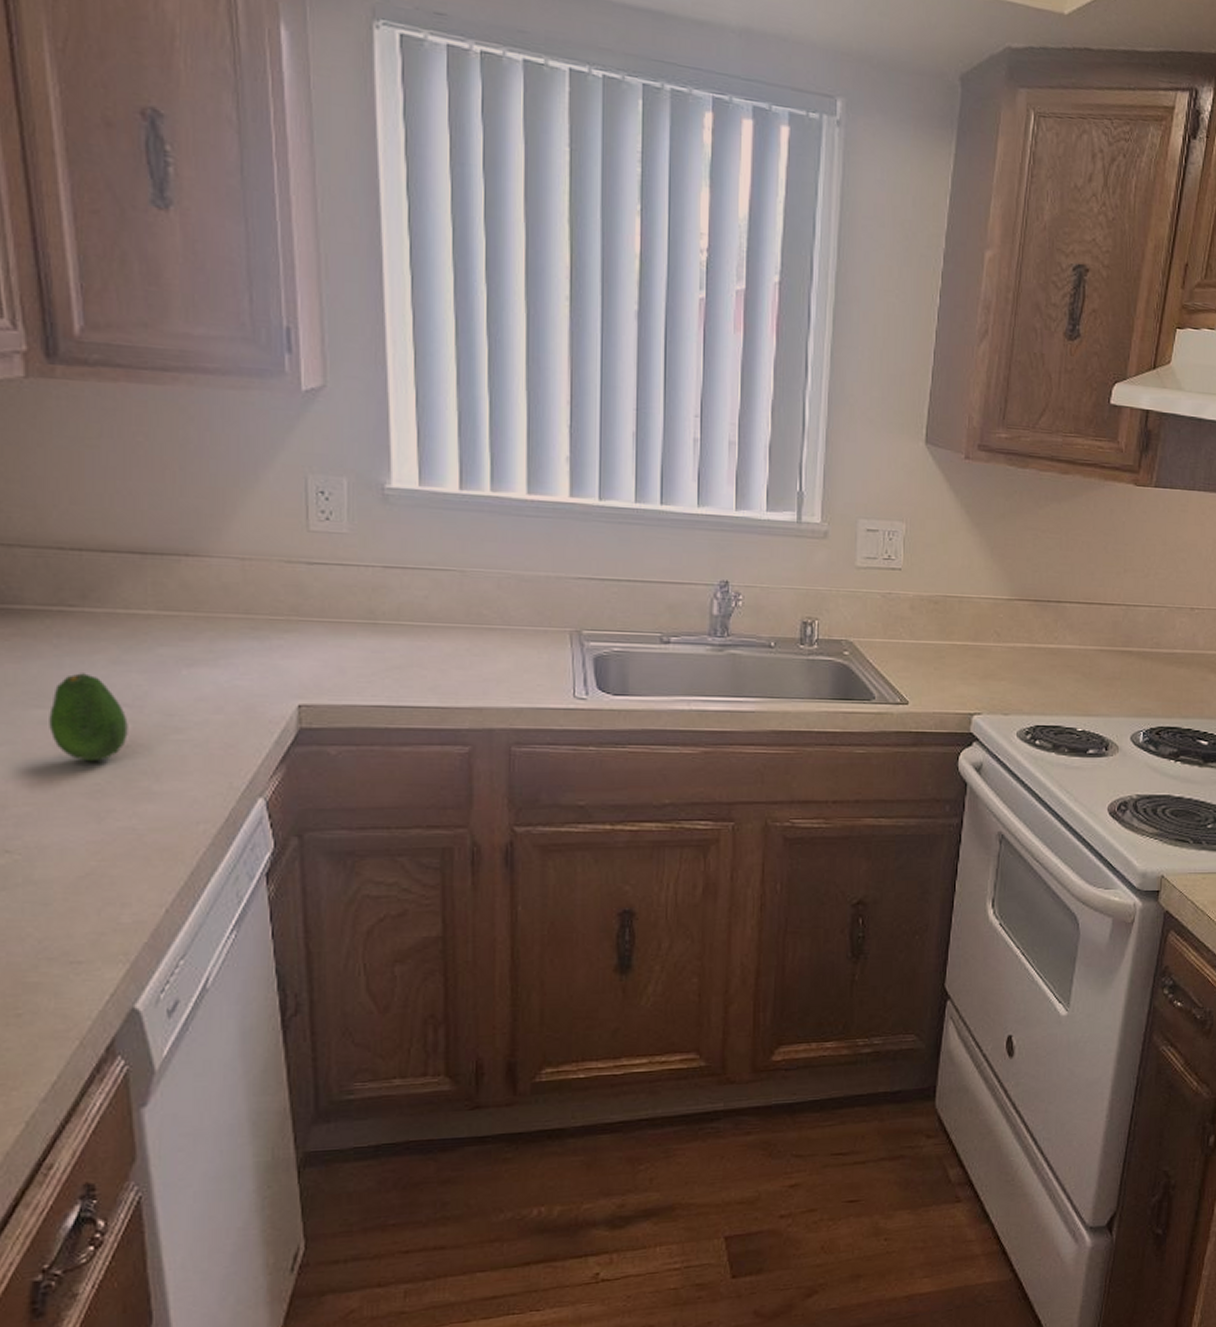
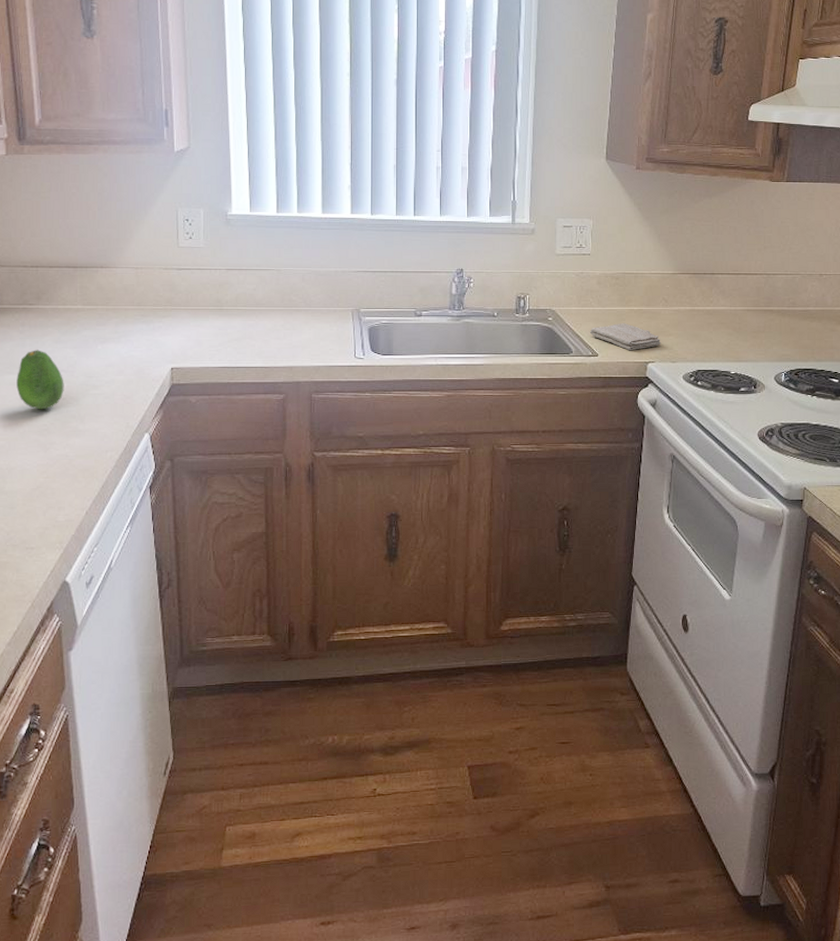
washcloth: none [899,662,990,699] -> present [590,323,661,351]

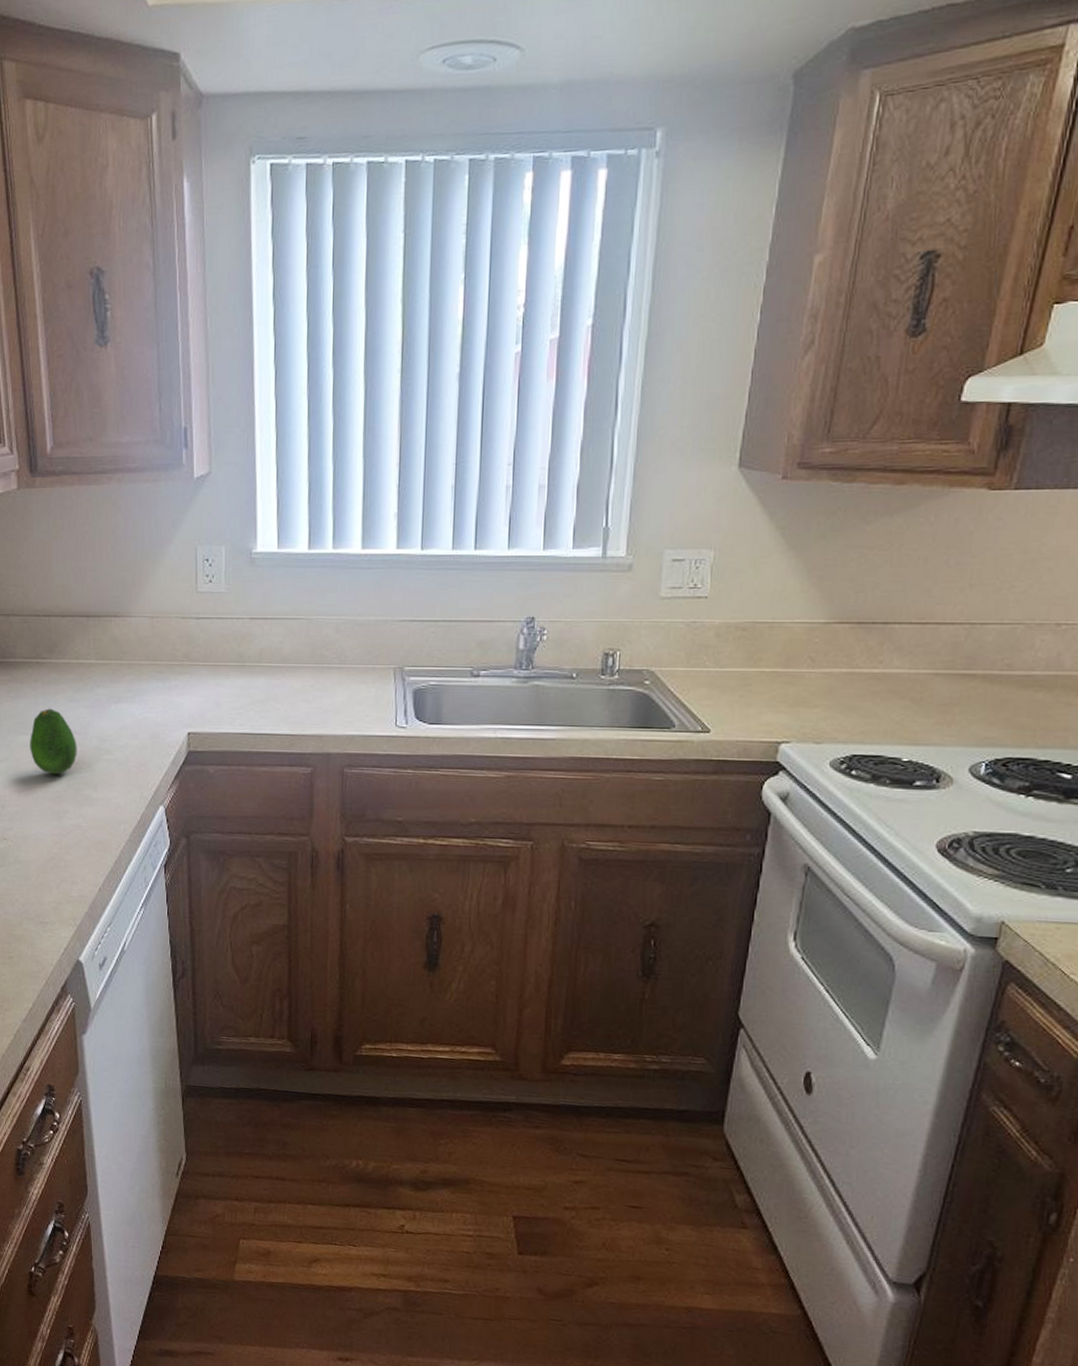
washcloth: present [590,323,661,351] -> none [701,690,801,727]

